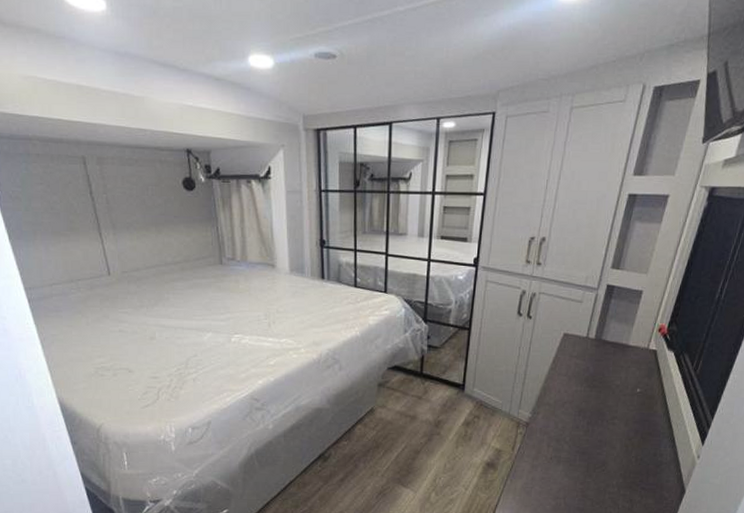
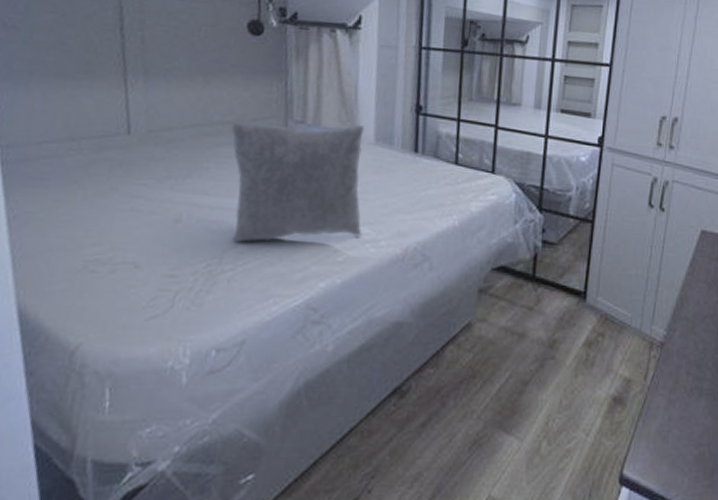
pillow: none [181,259,286,352] -> present [231,121,364,242]

